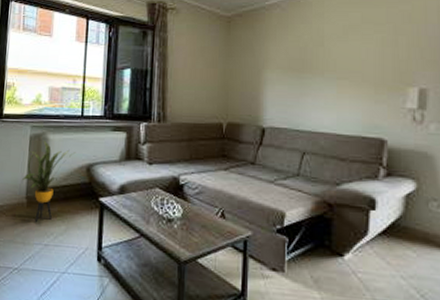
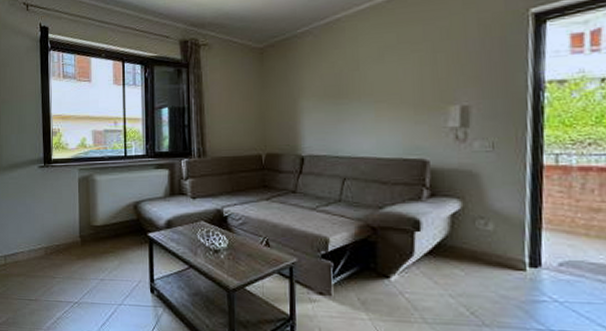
house plant: present [22,141,76,223] -> none [75,182,123,260]

